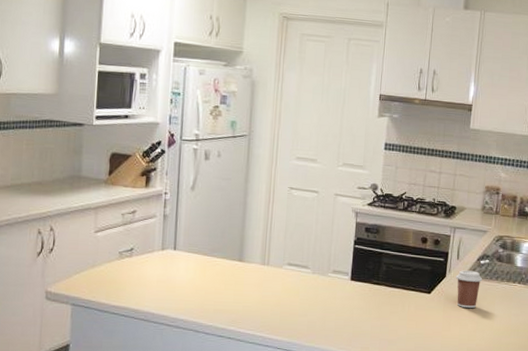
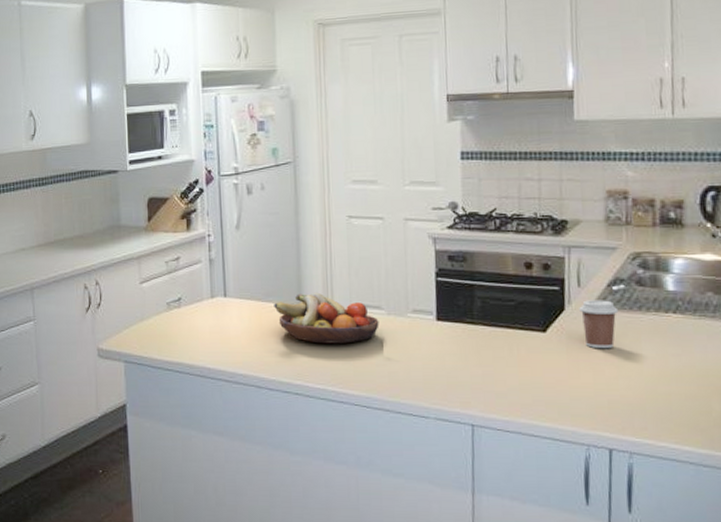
fruit bowl: none [218,251,305,296] -> present [274,292,379,344]

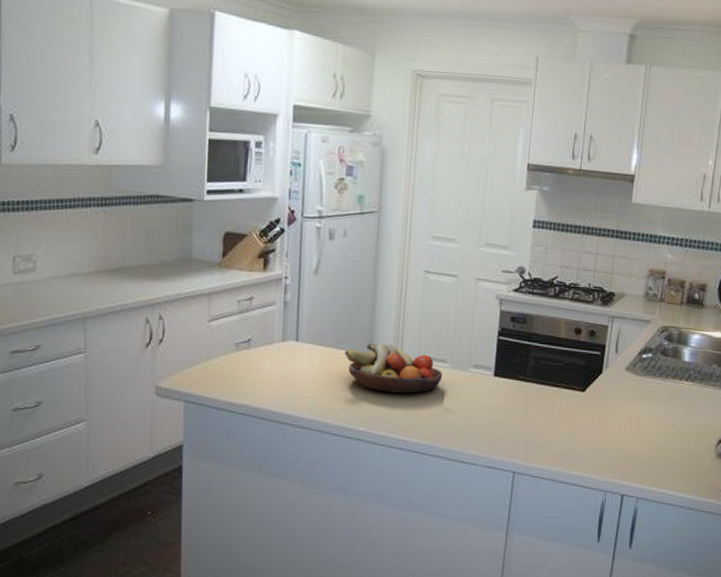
coffee cup: present [579,300,619,349] -> none [614,365,645,409]

